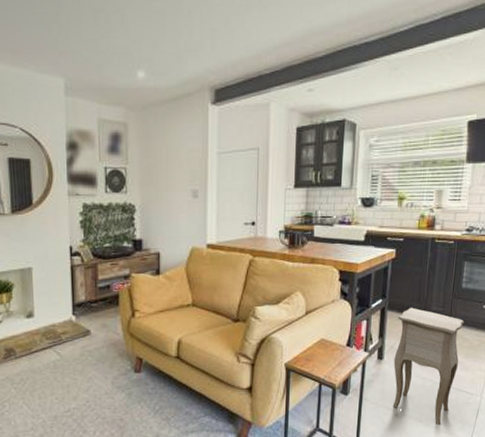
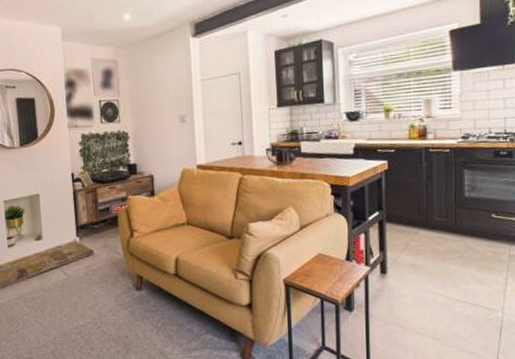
side table: present [392,307,465,426] -> none [398,219,473,345]

